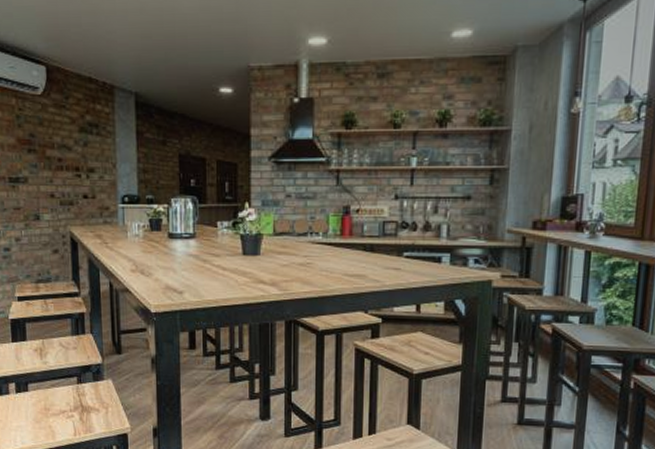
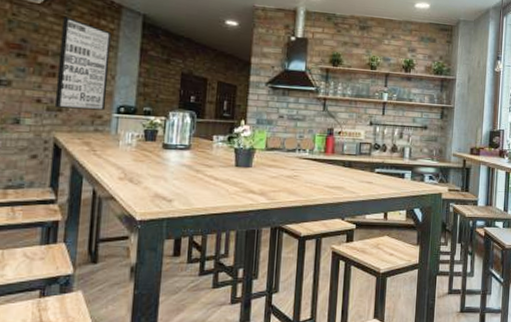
wall art: none [62,105,111,201] -> present [54,16,112,111]

